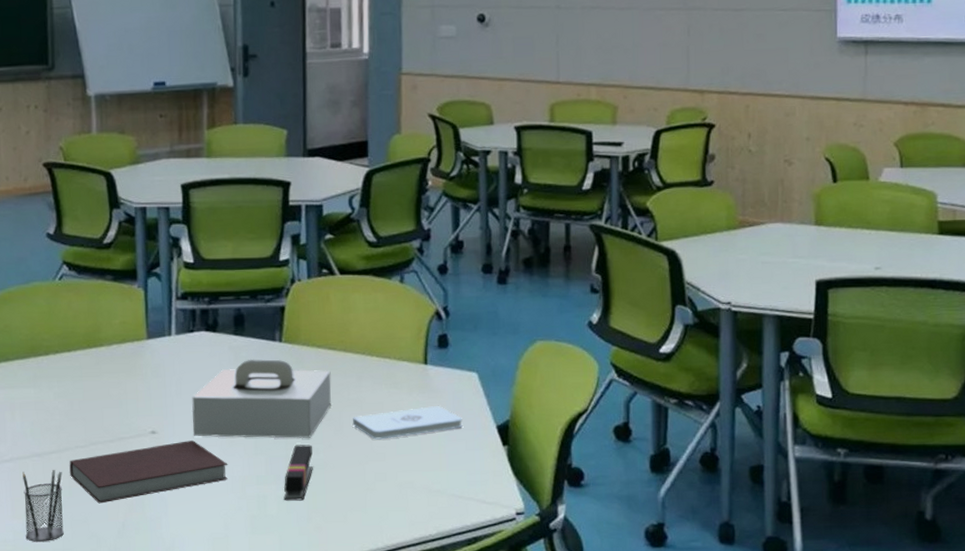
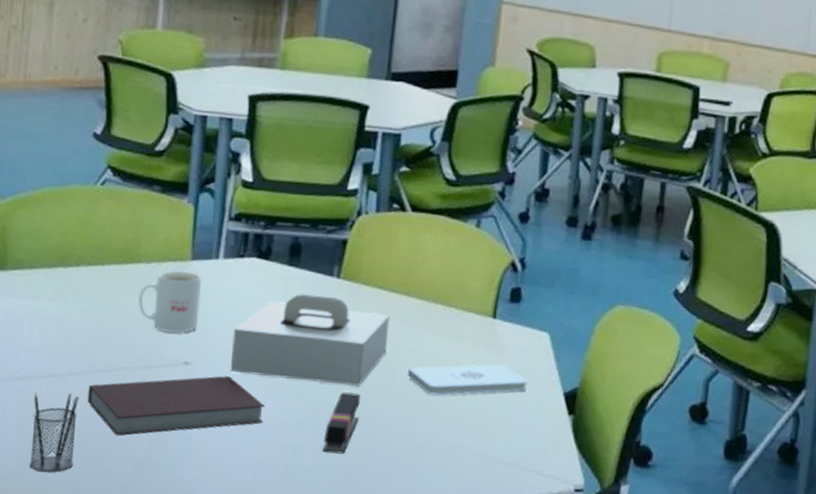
mug: none [104,350,160,407] -> present [138,270,201,334]

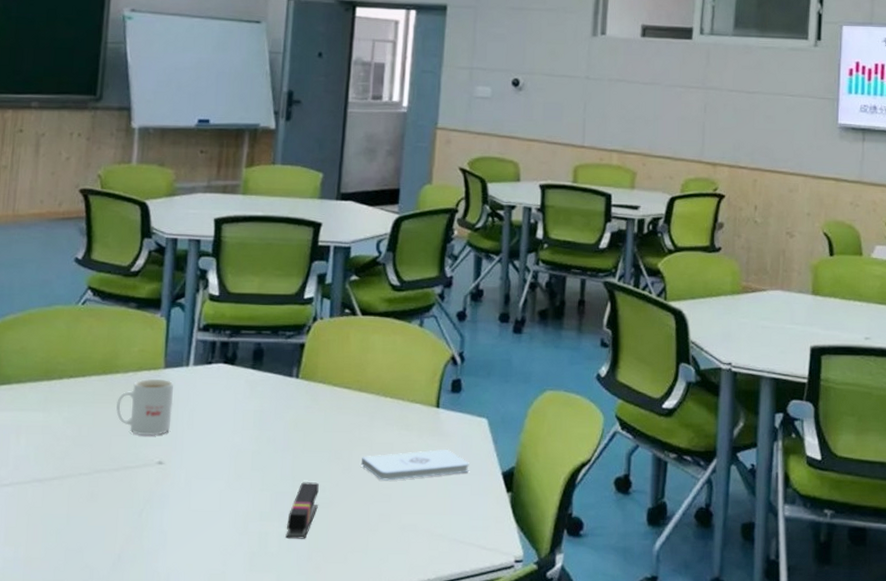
pencil holder: present [29,392,79,473] -> none [15,496,62,571]
notebook: present [87,376,265,436] -> none [70,473,233,534]
tissue box: present [230,293,390,386] -> none [200,393,344,476]

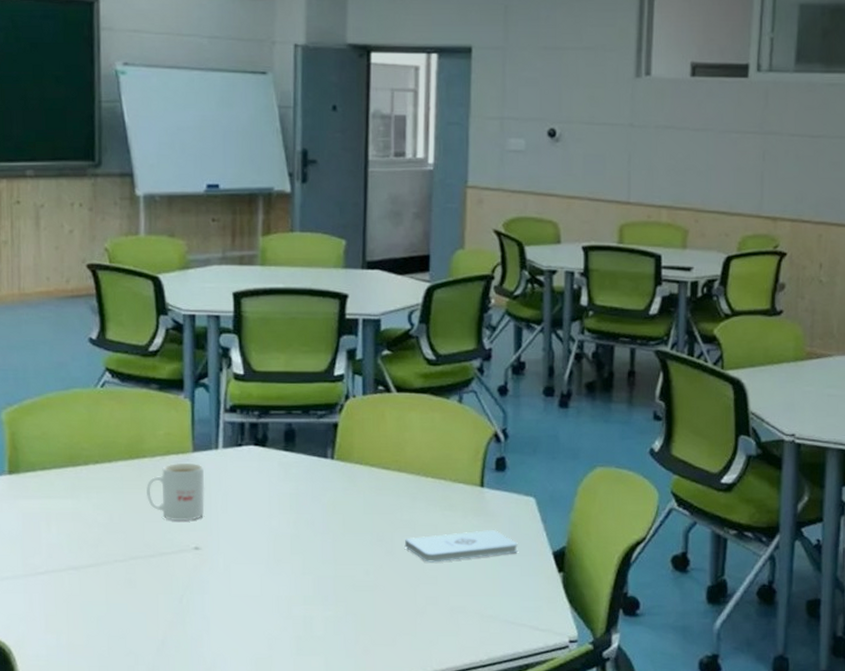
stapler: present [285,481,319,539] -> none [331,564,362,622]

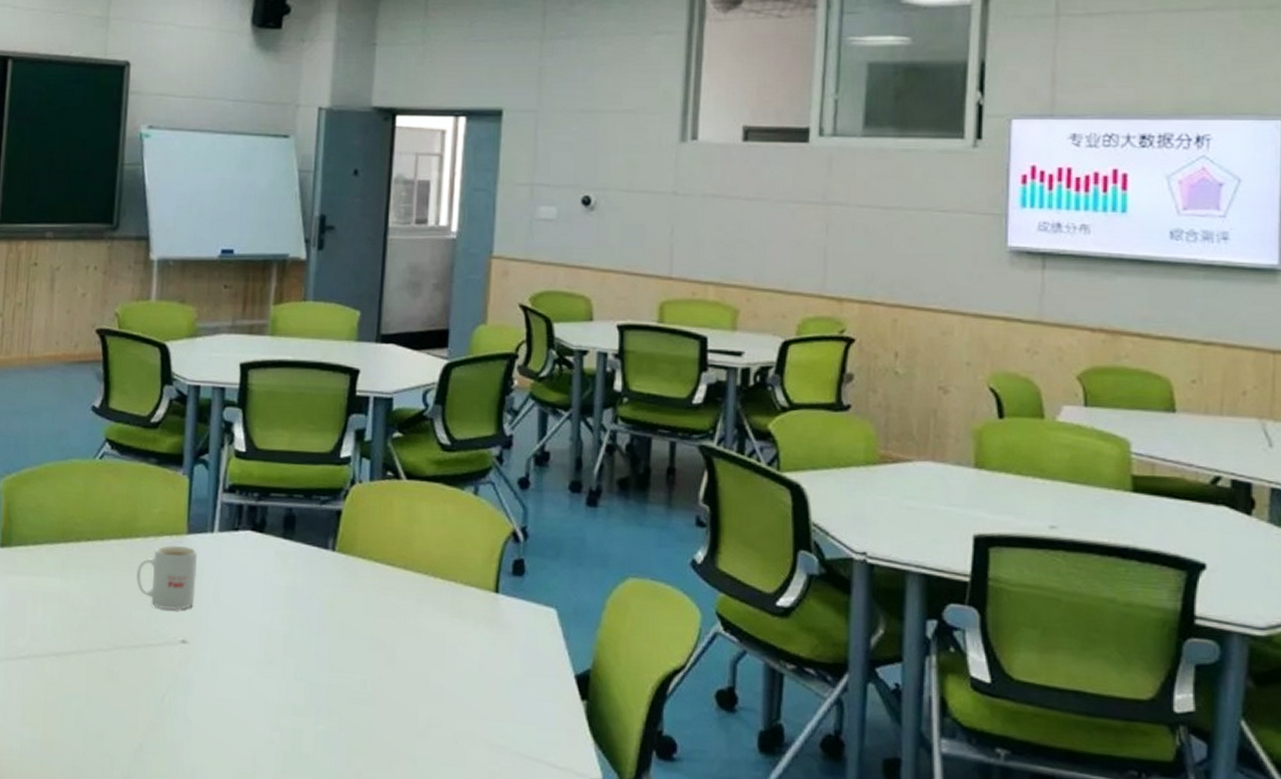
notepad: present [404,529,518,563] -> none [407,643,535,678]

